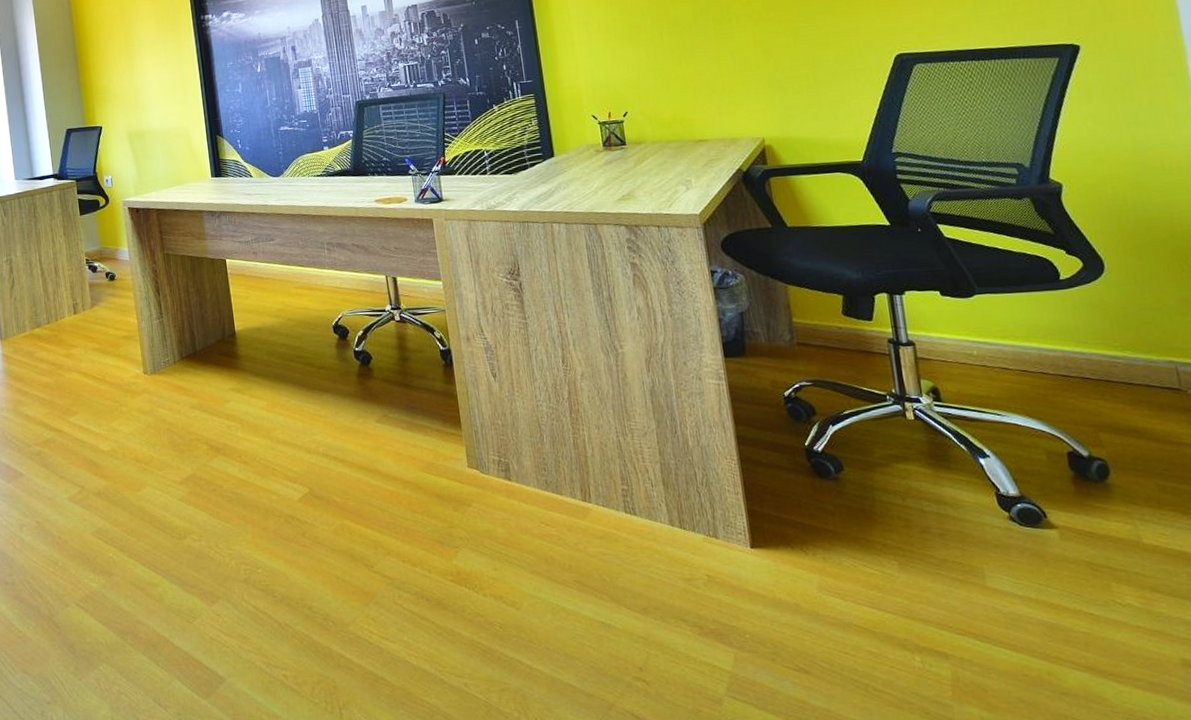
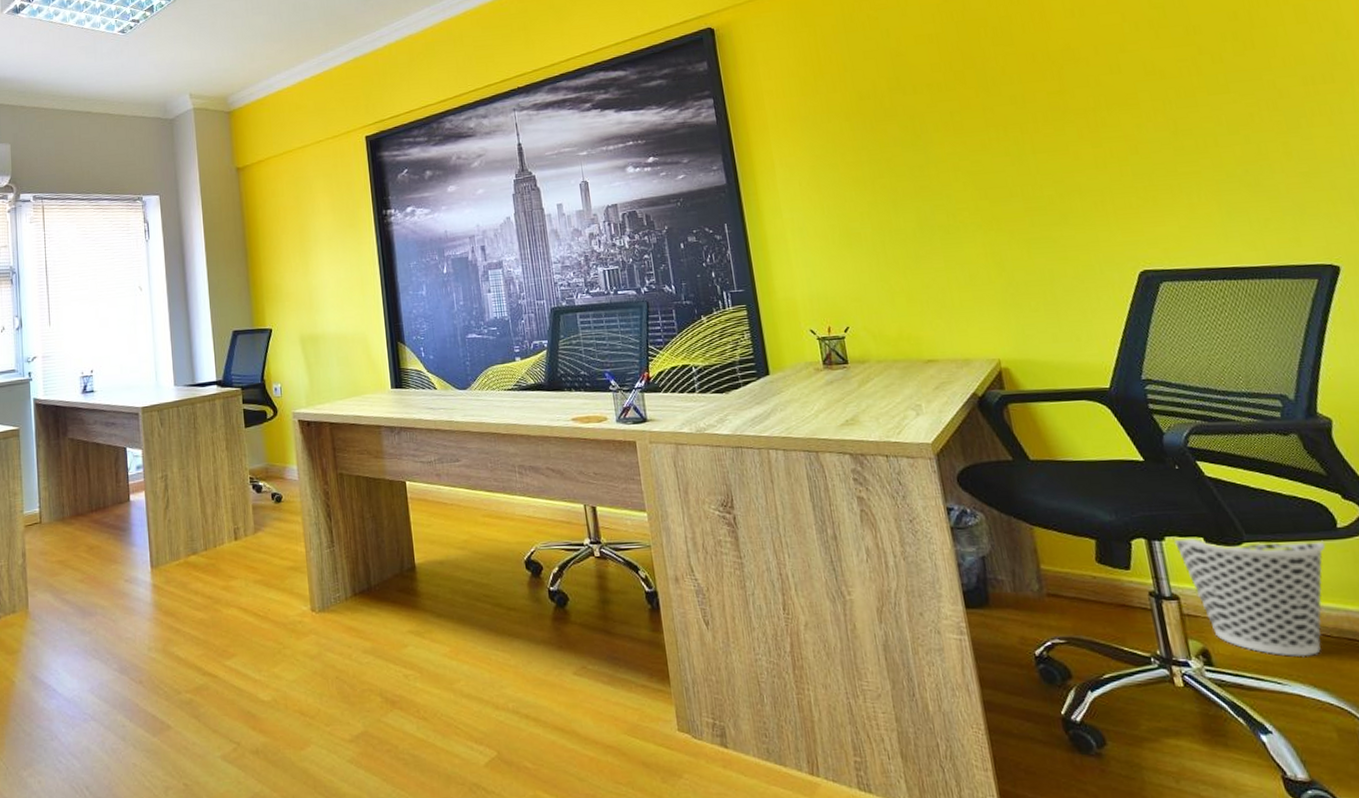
wastebasket: none [912,291,1049,392] -> present [1172,538,1326,658]

